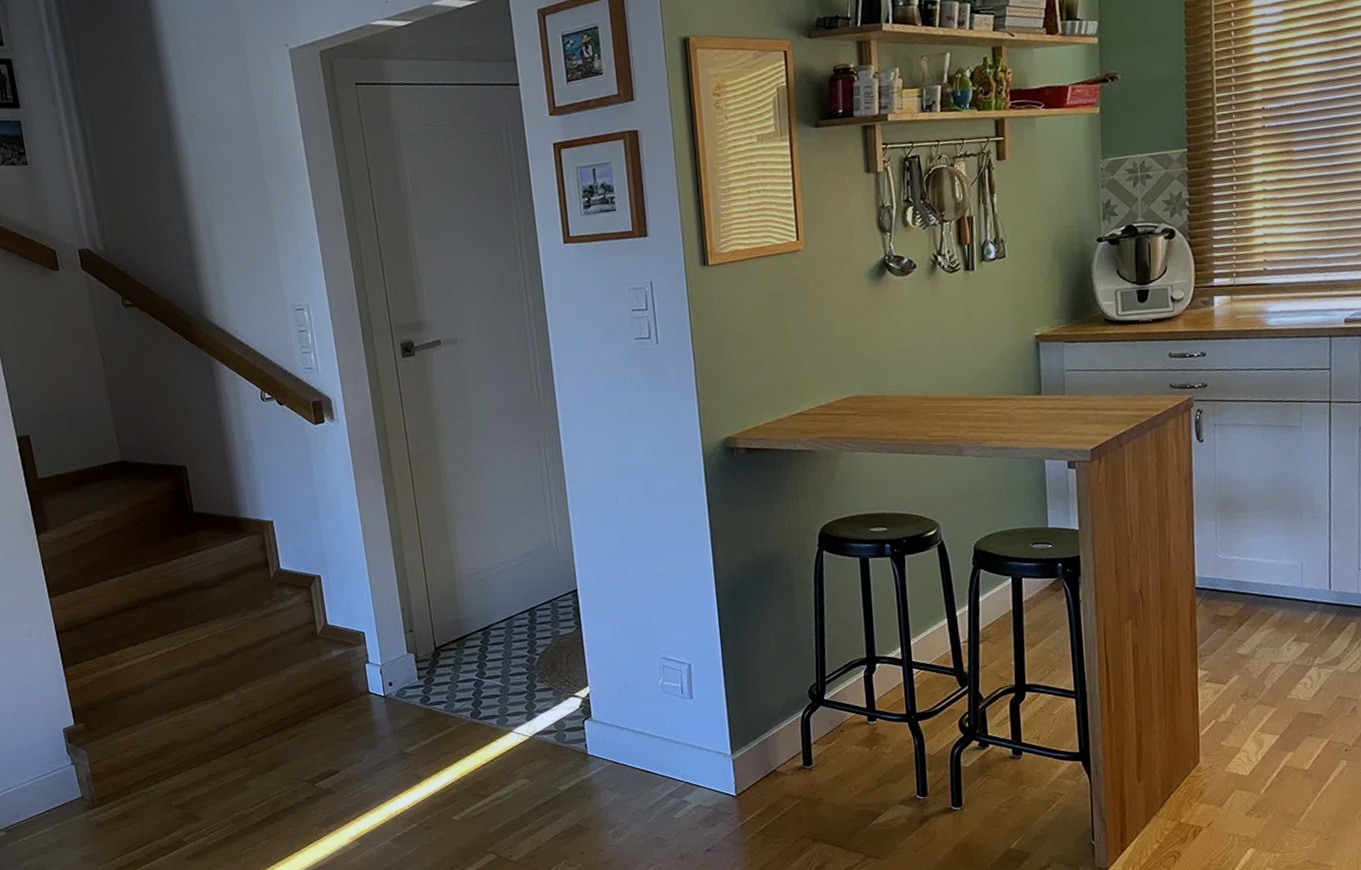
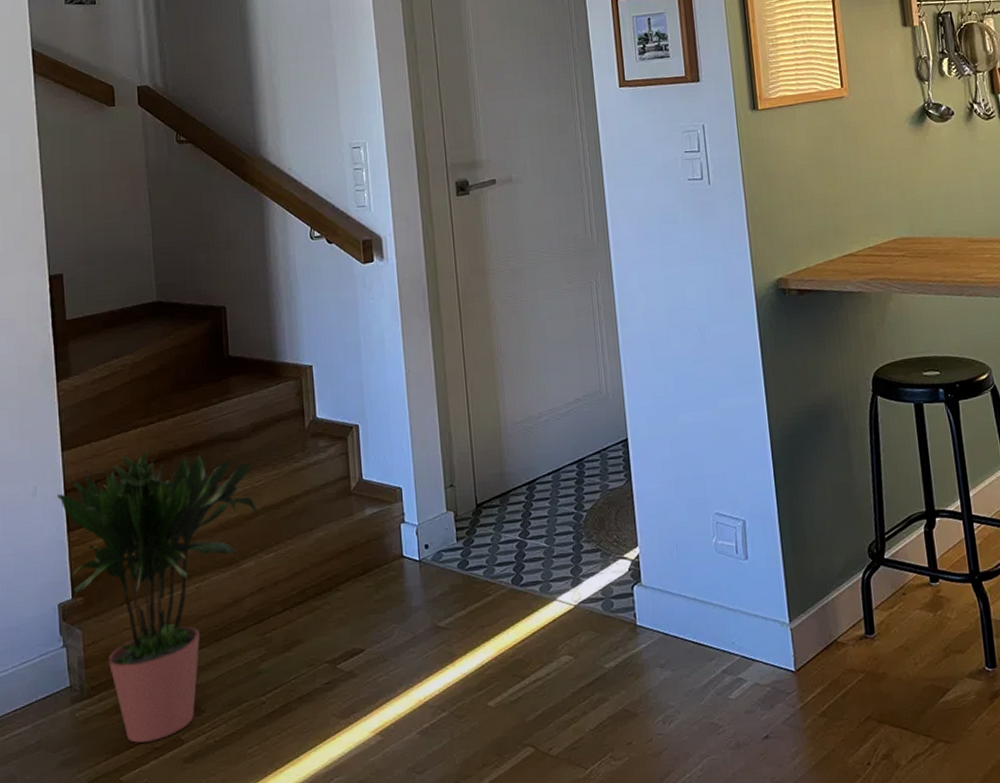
potted plant: none [49,598,233,843] -> present [56,450,257,743]

